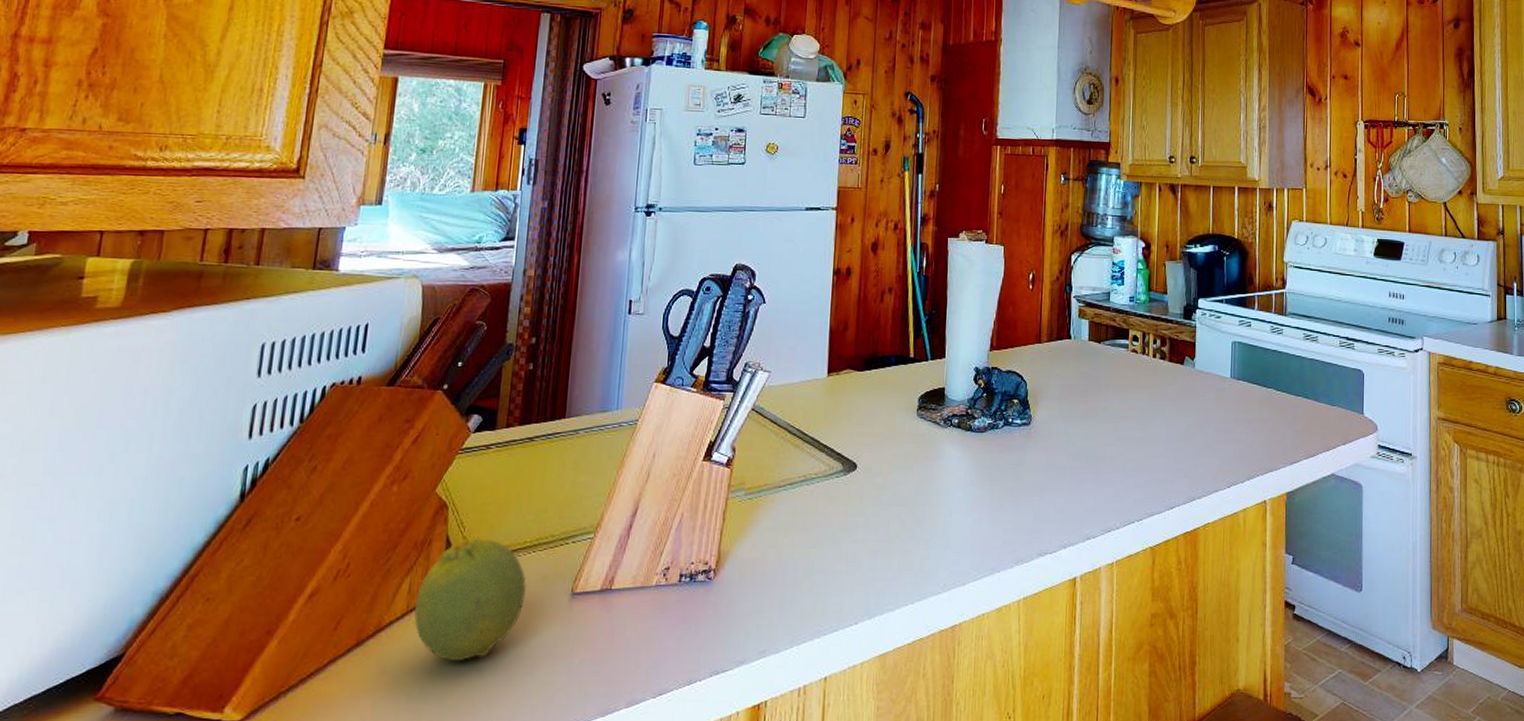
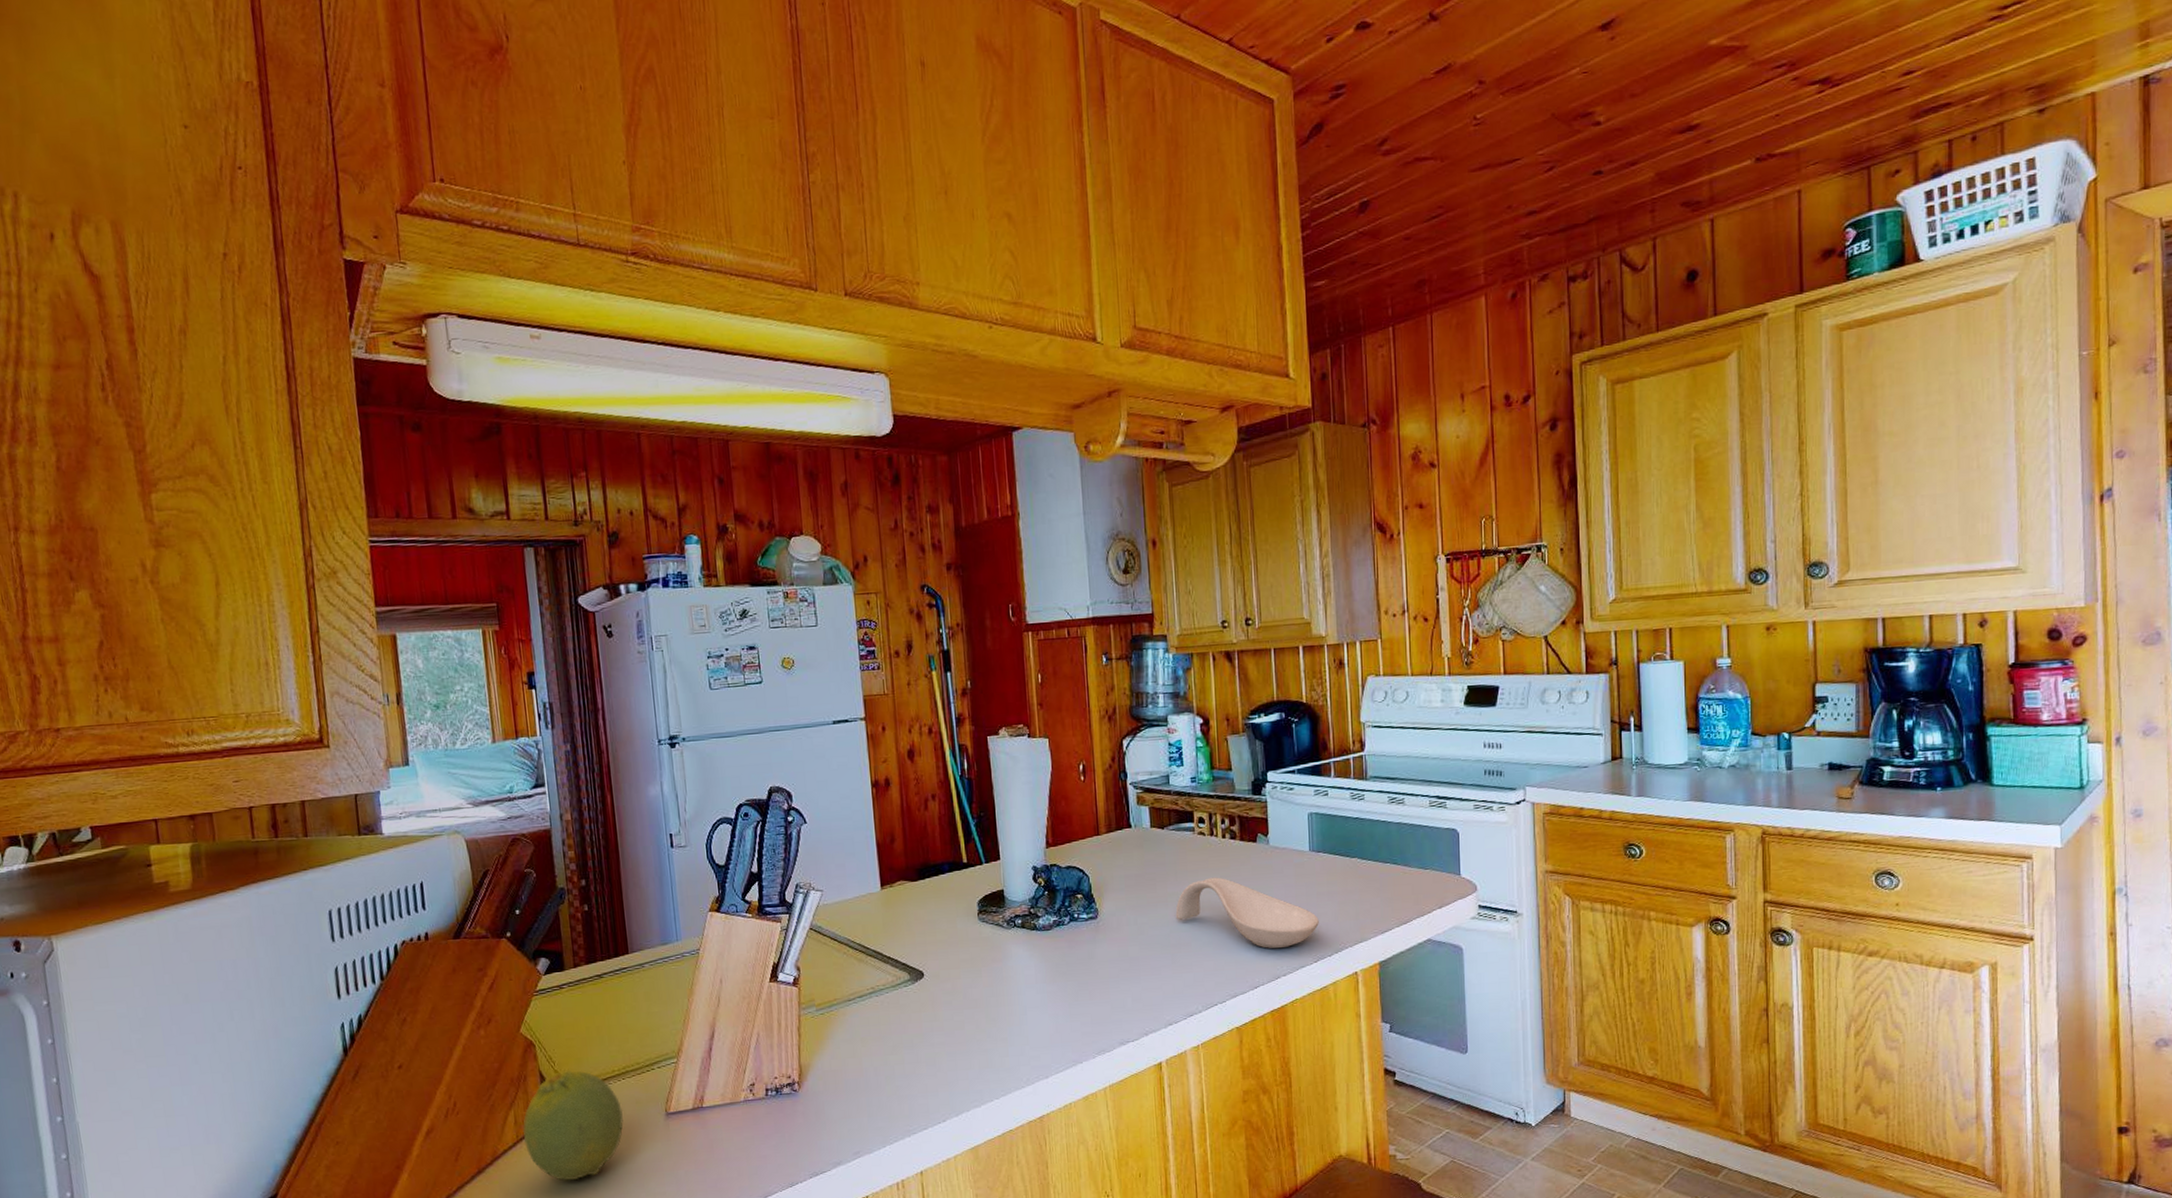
spoon rest: none [1103,395,1235,471] -> present [1175,877,1319,949]

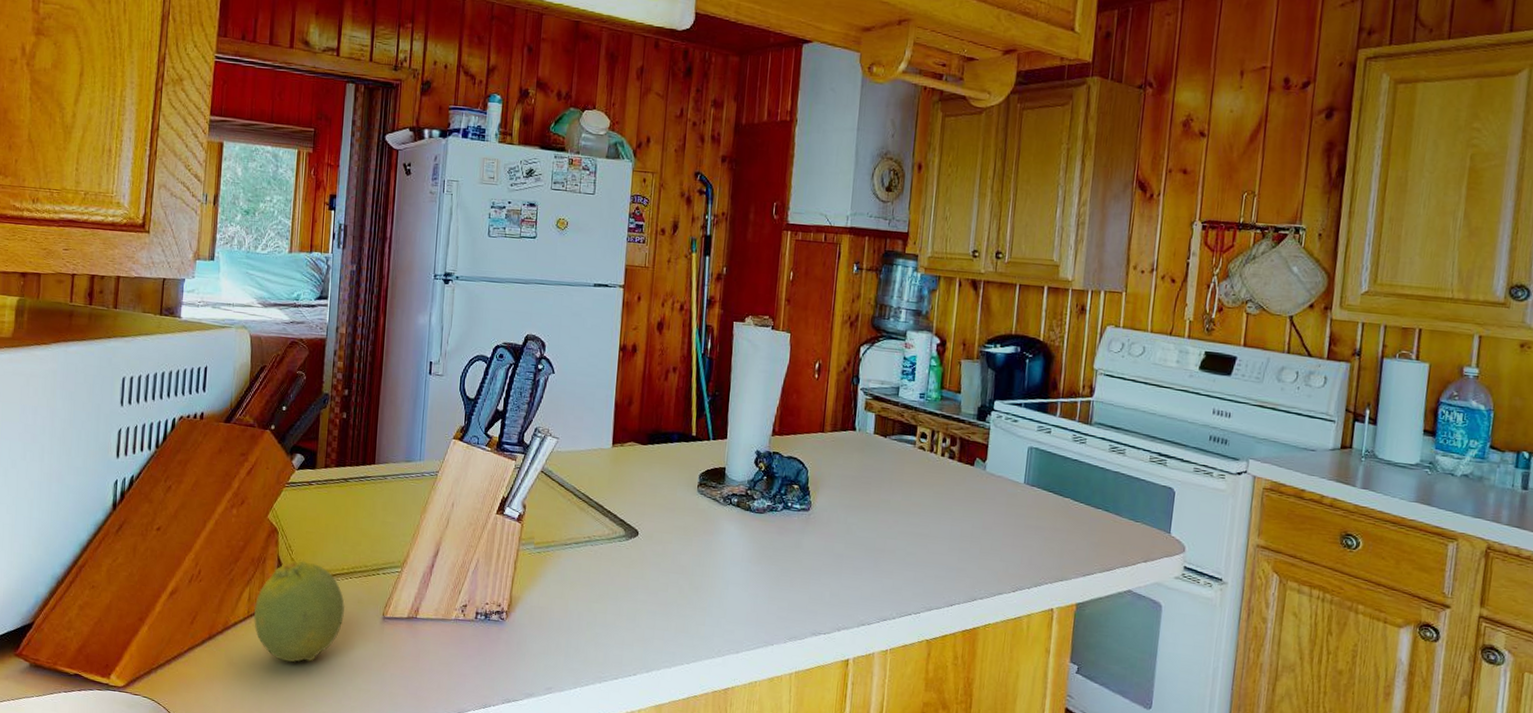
spoon rest: present [1175,877,1319,949] -> none [884,491,1023,573]

